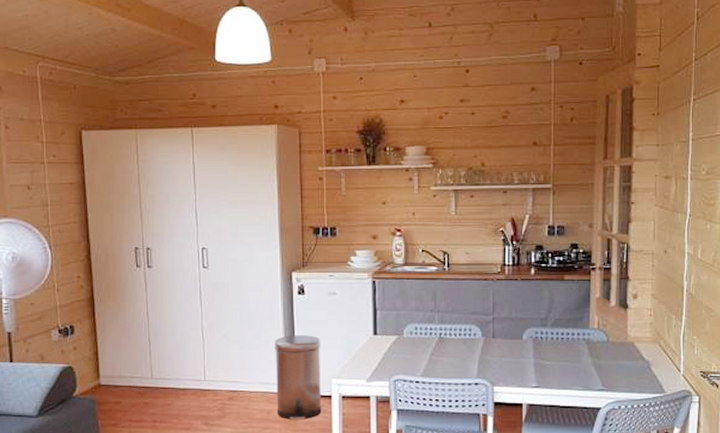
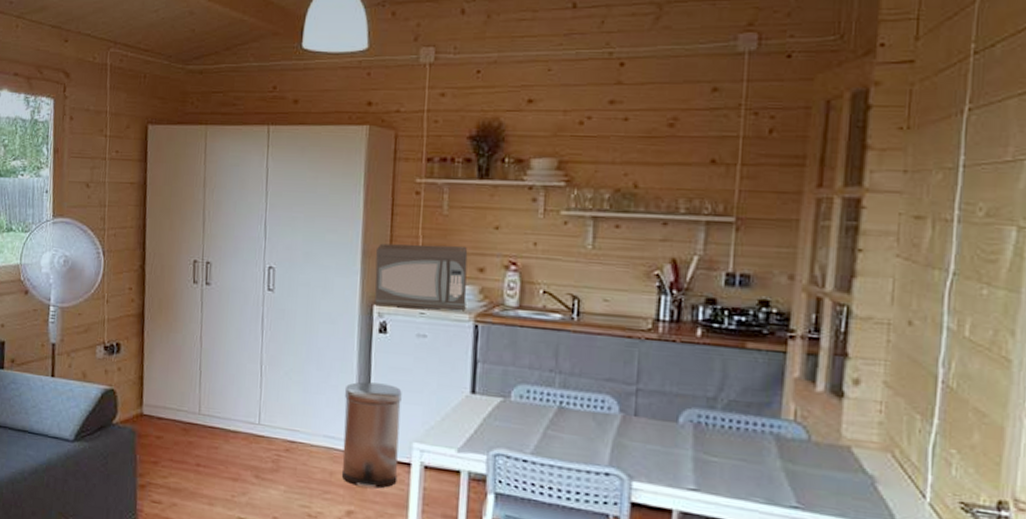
microwave: none [291,219,365,273] -> present [374,243,468,311]

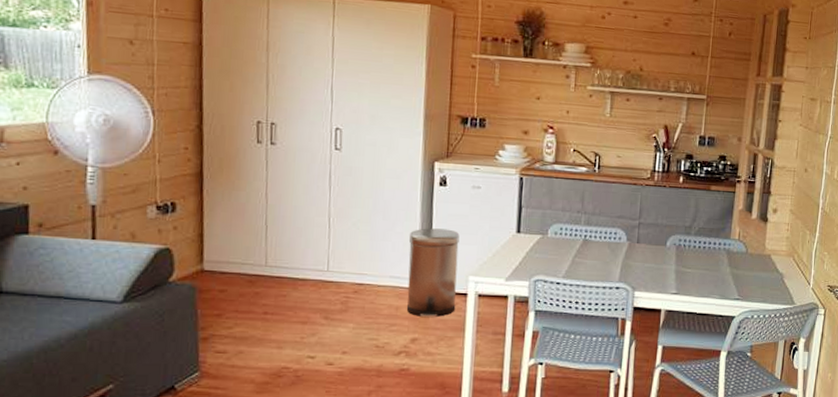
microwave: present [374,243,468,311] -> none [435,109,515,166]

